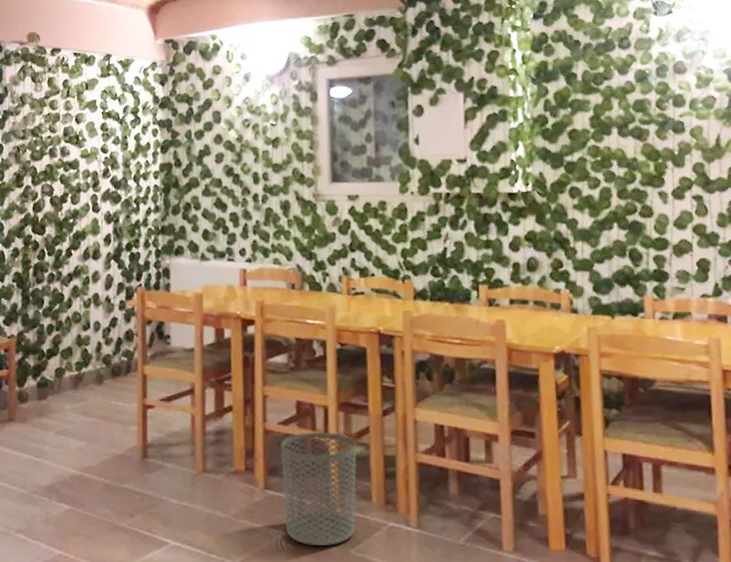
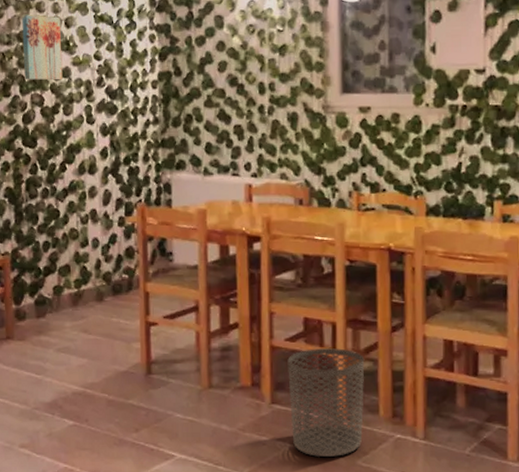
wall art: none [36,111,72,172] -> present [22,14,63,81]

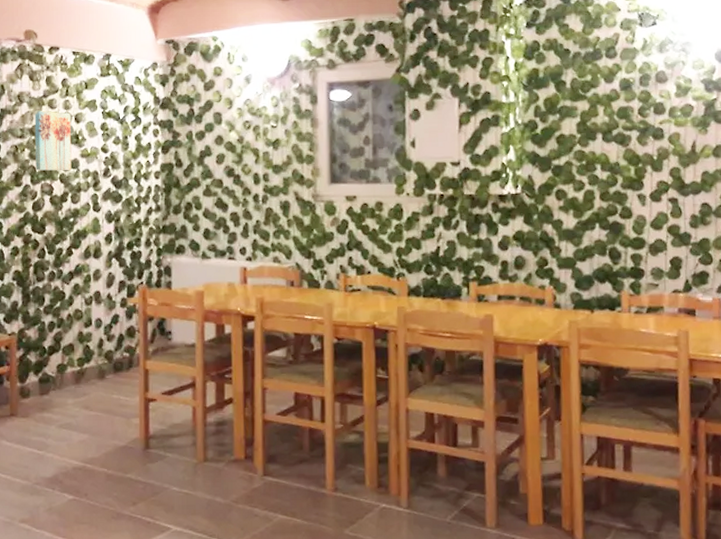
waste bin: present [287,348,365,457] -> none [279,422,352,527]

